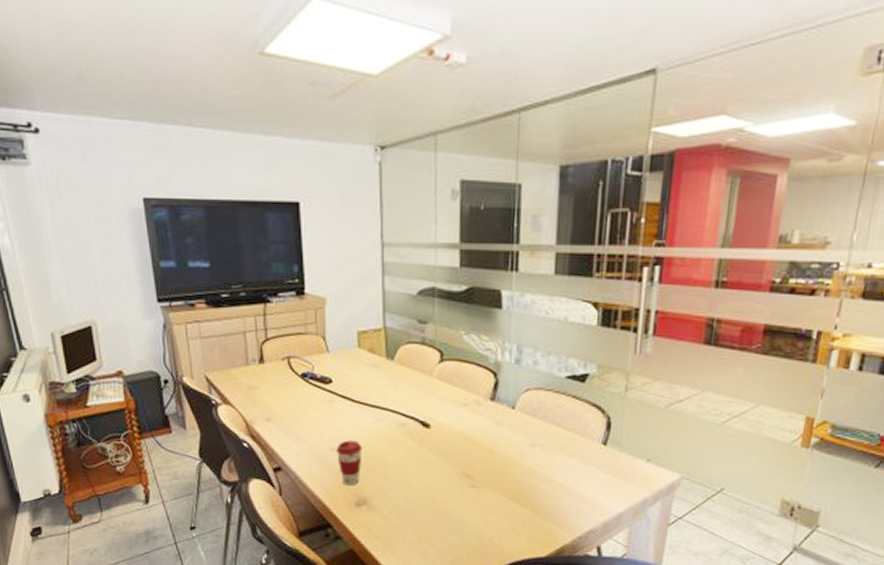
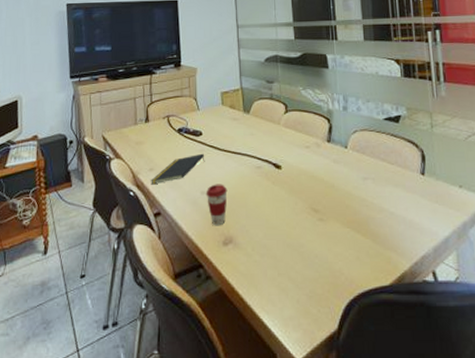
notepad: none [268,404,336,437] -> present [151,153,205,185]

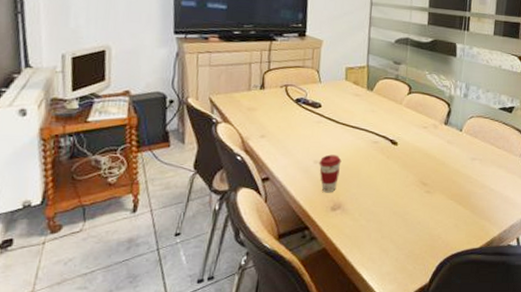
notepad: present [151,153,205,185] -> none [261,124,322,151]

